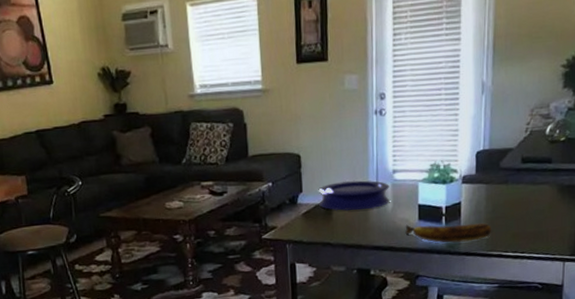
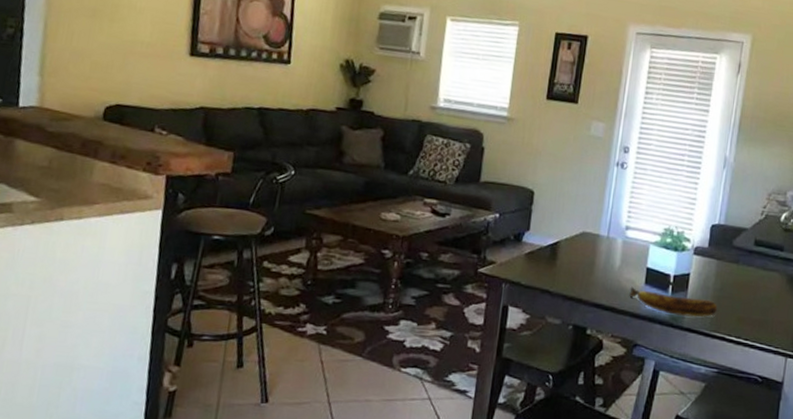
plate: present [318,180,390,211] -> none [544,227,620,263]

